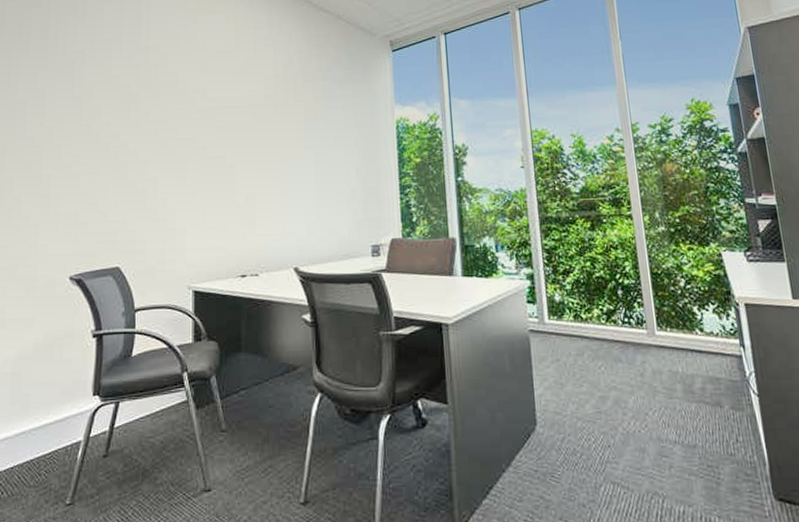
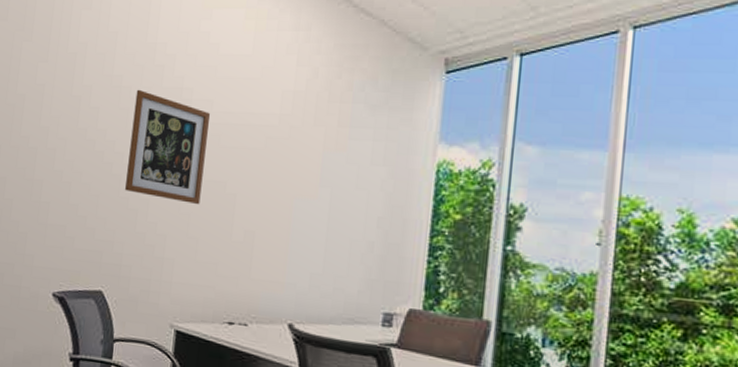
wall art: none [133,85,205,178] -> present [125,89,211,205]

